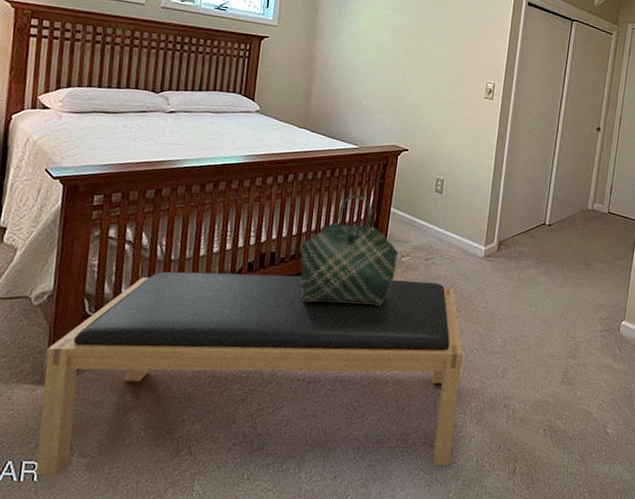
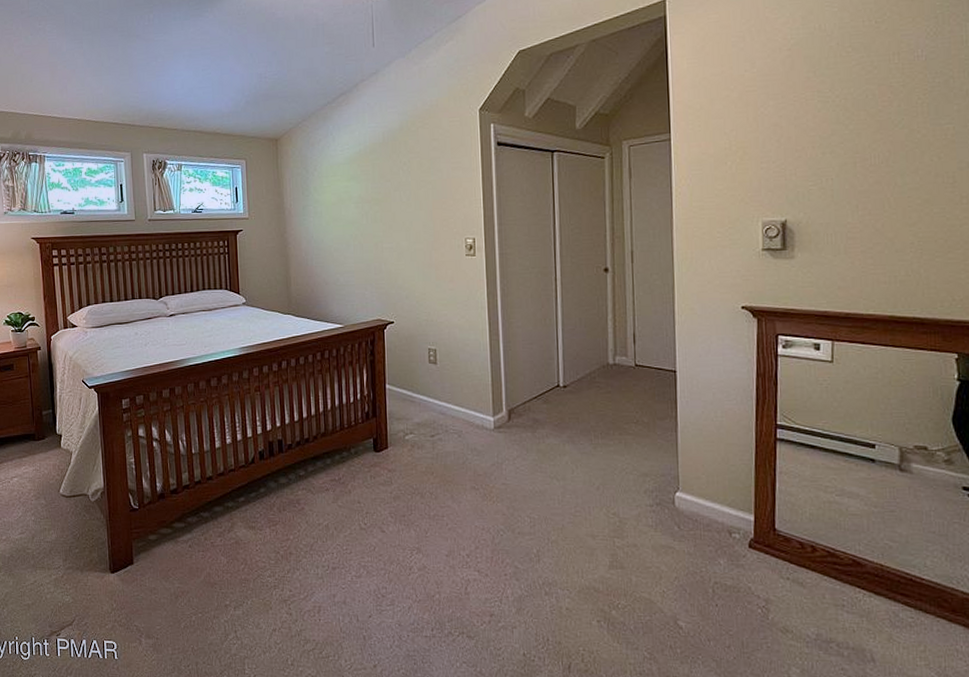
bench: present [36,271,463,476] -> none [107,460,494,659]
tote bag: present [299,195,399,306] -> none [303,375,401,488]

